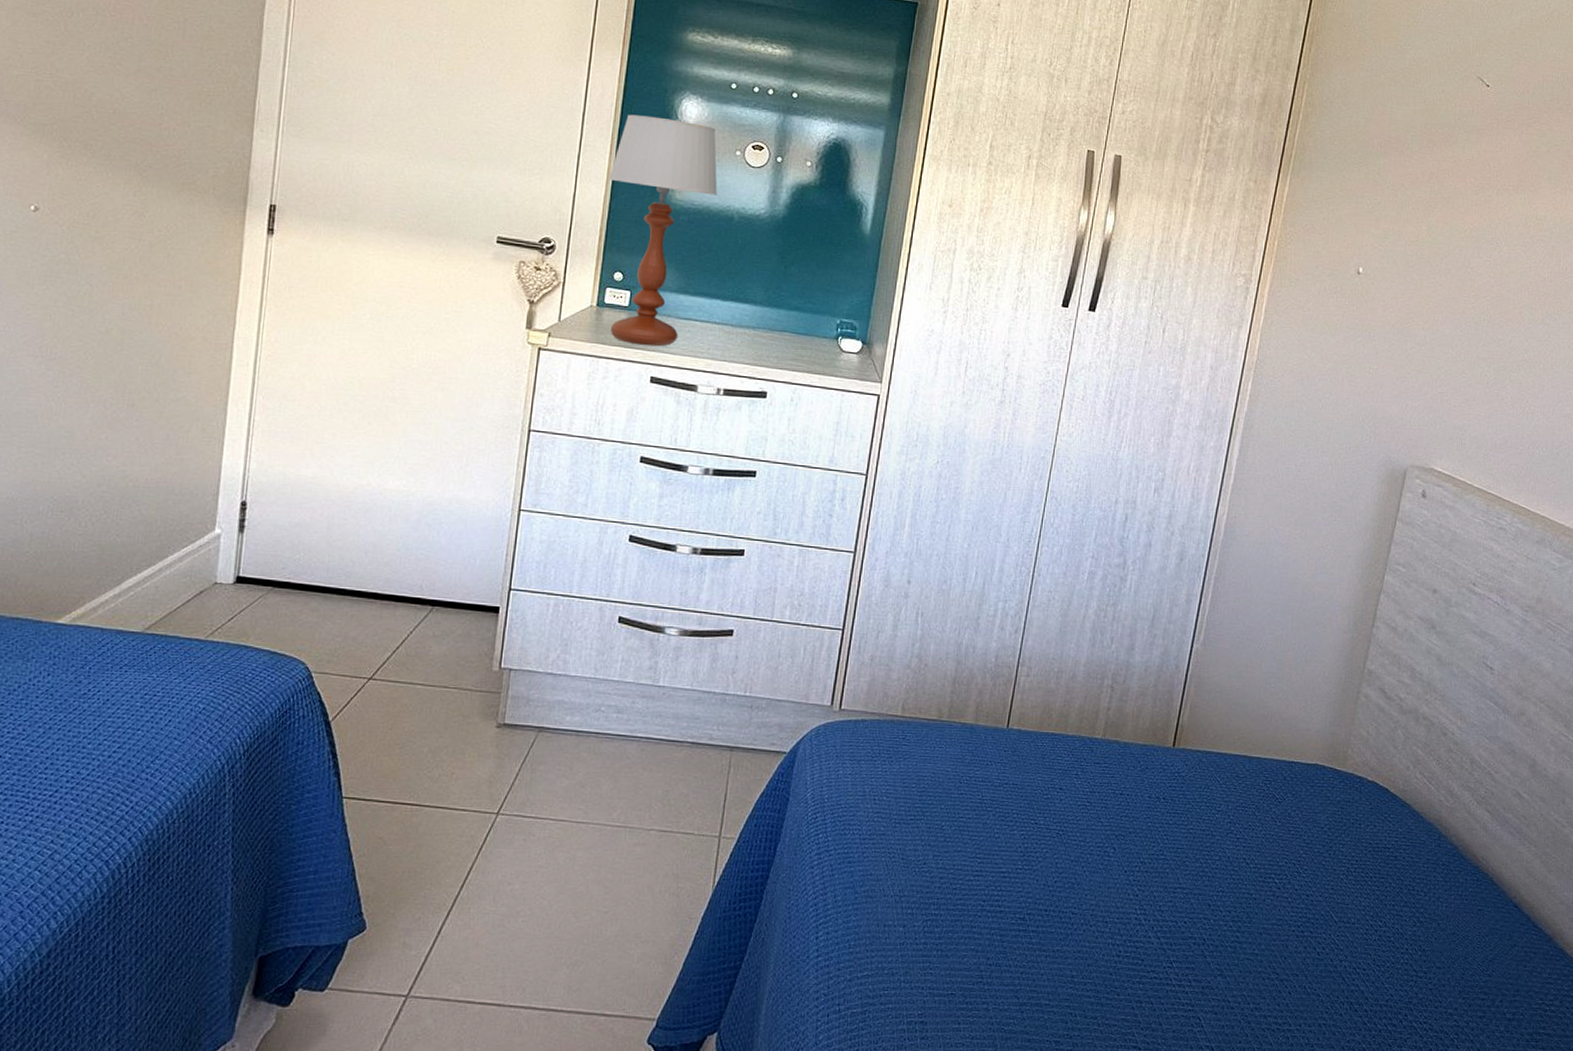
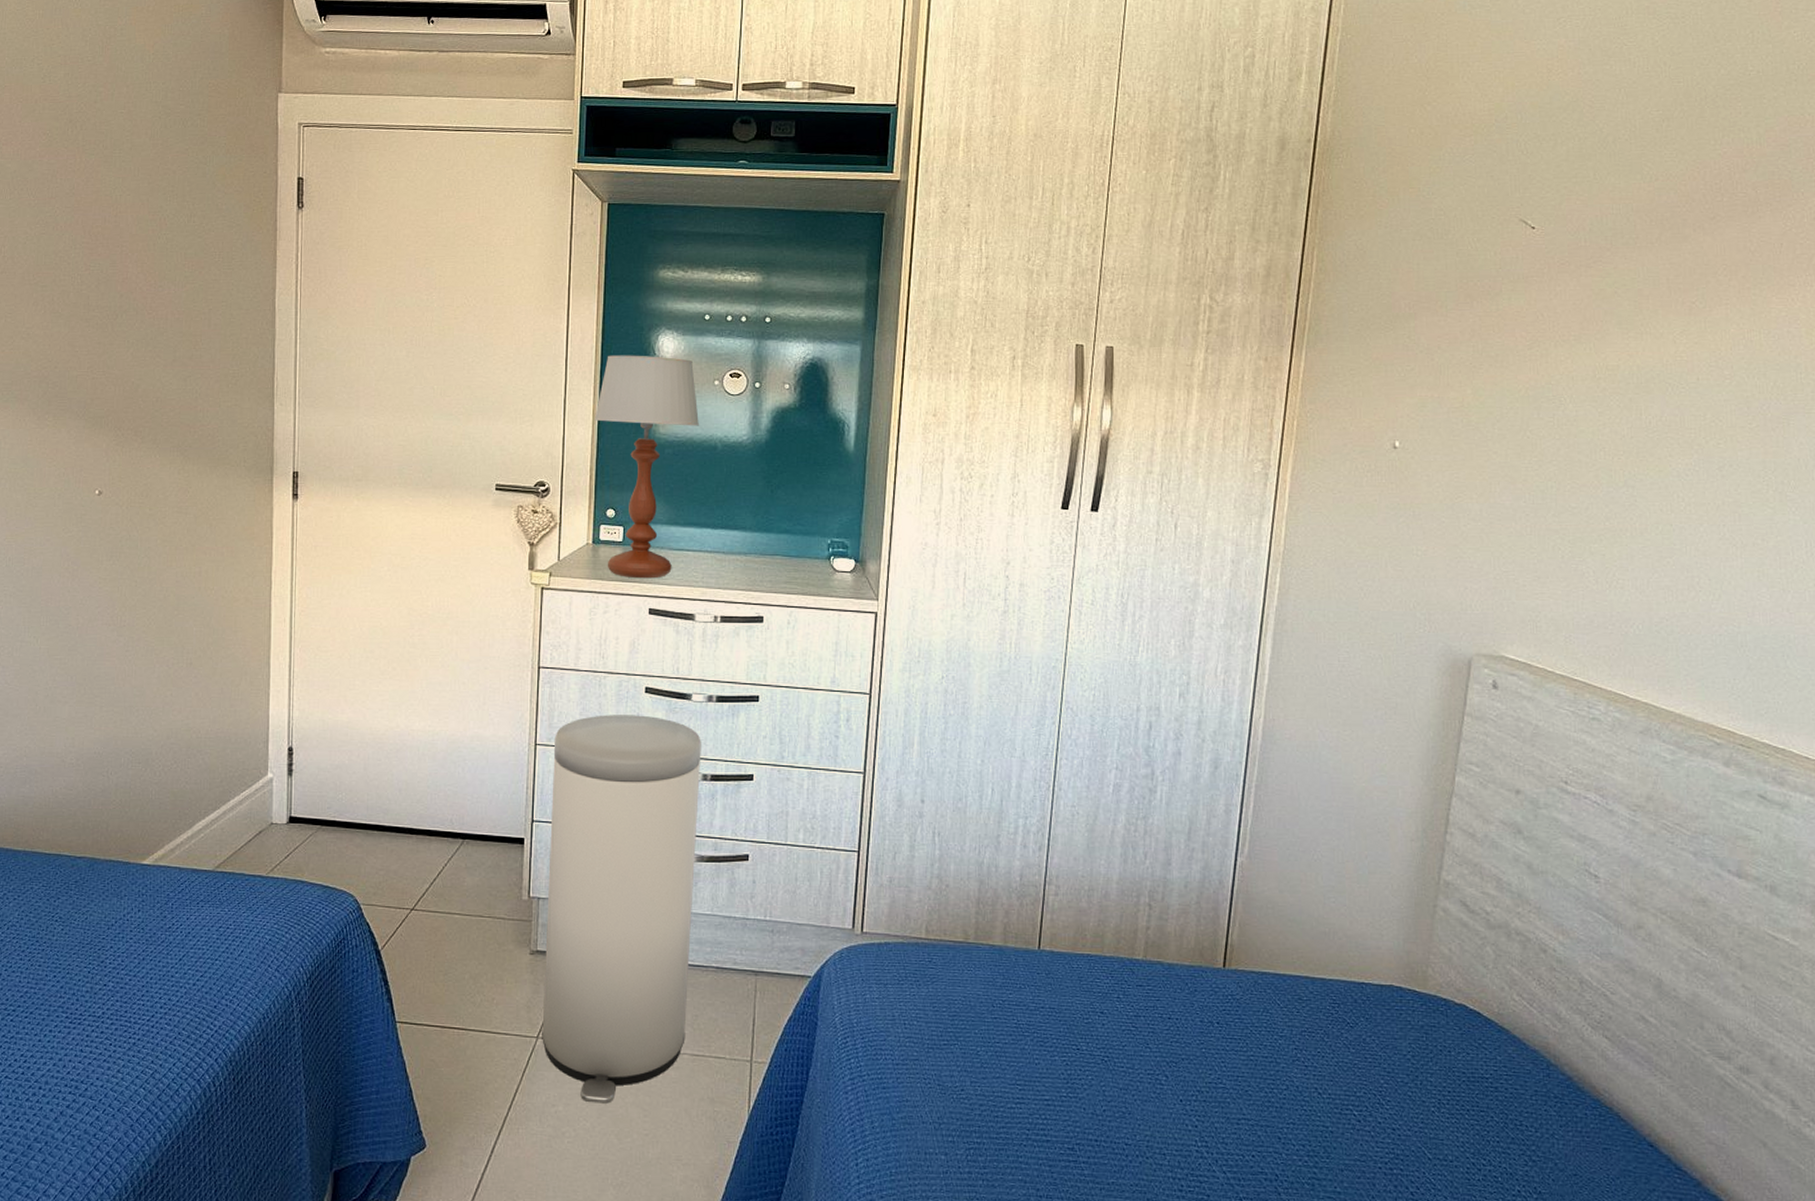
pedal bin: none [502,482,694,881] -> present [542,715,701,1104]

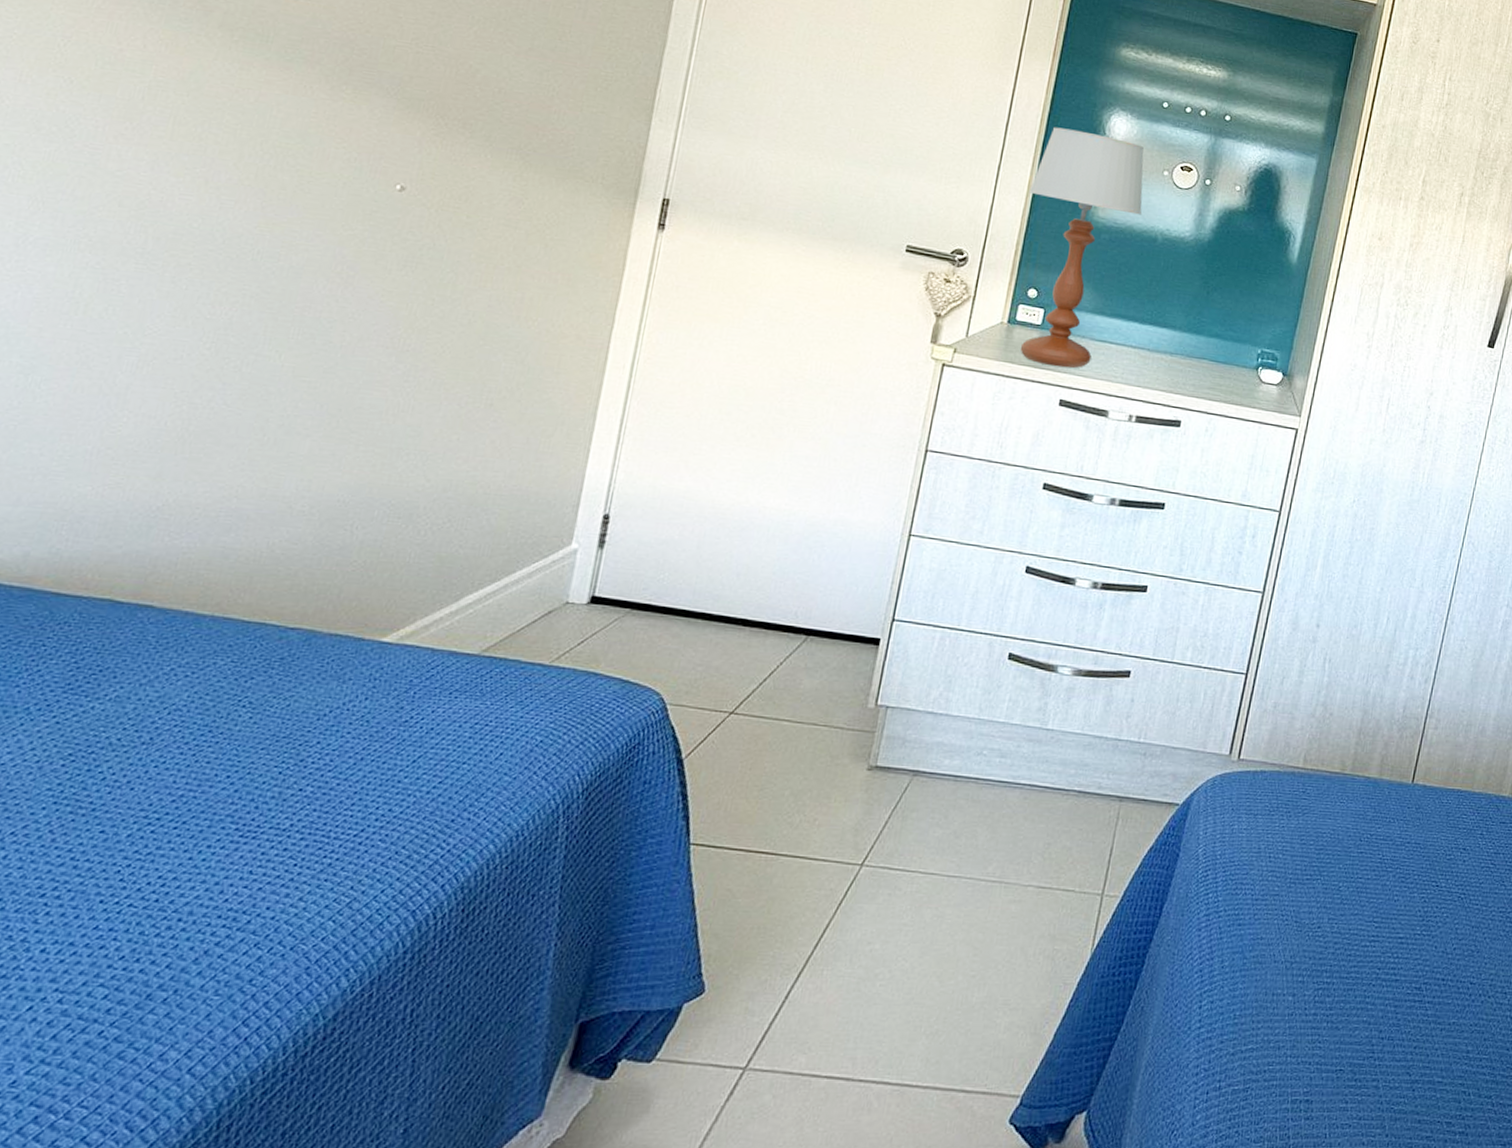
pedal bin: present [542,715,701,1104] -> none [867,509,1097,941]

